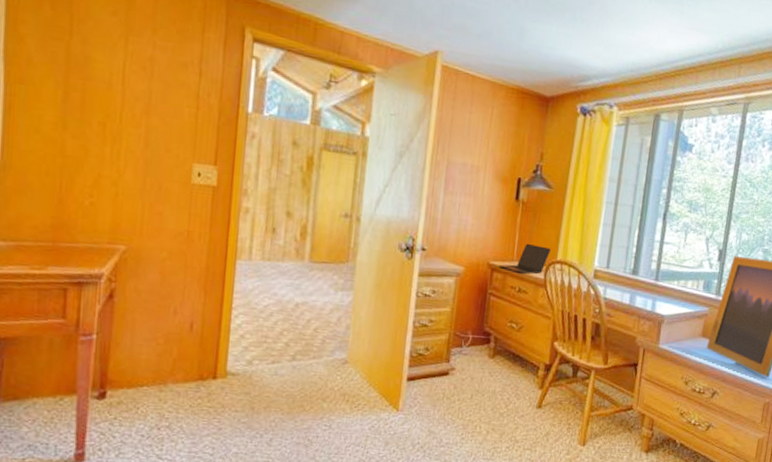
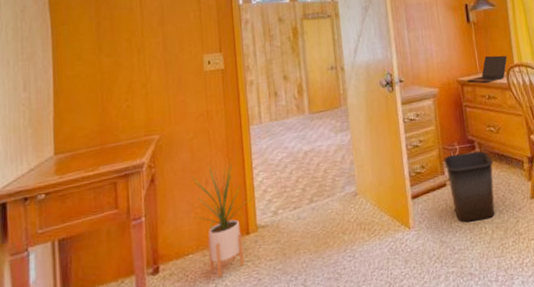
house plant: none [148,291,225,418] -> present [186,159,251,278]
waste bin: none [451,343,507,419] -> present [443,150,495,223]

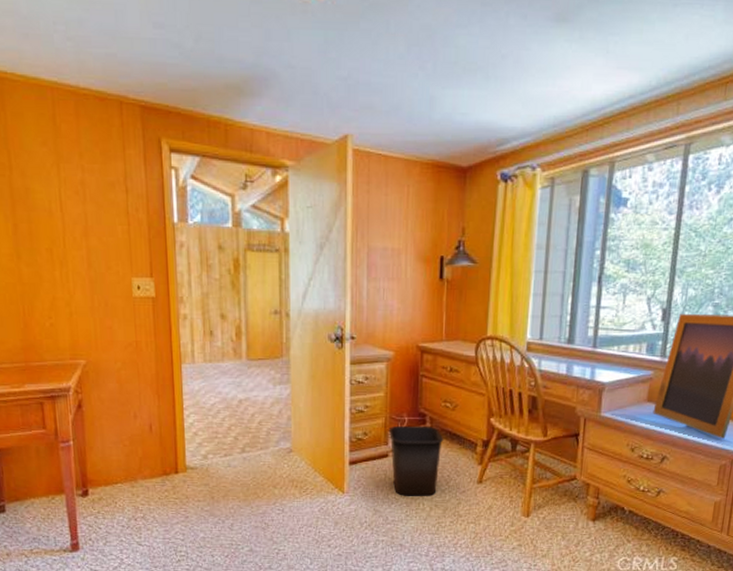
house plant: present [186,159,251,278] -> none [114,396,181,509]
laptop: present [466,55,507,83] -> none [428,322,480,353]

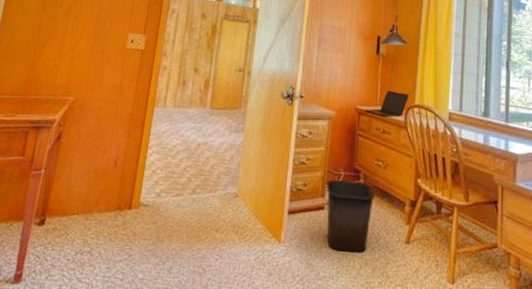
laptop: none [428,322,480,353] -> present [364,90,409,117]

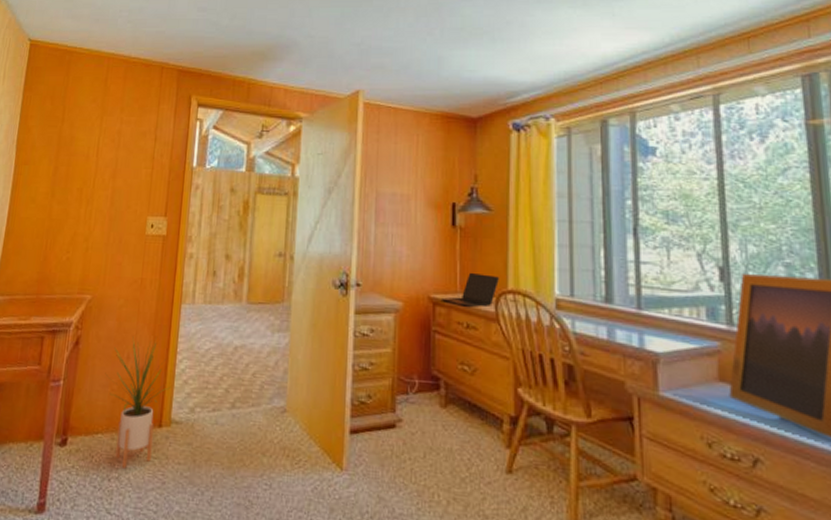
house plant: none [83,134,140,244] -> present [105,337,170,469]
waste bin: present [326,179,376,253] -> none [396,389,462,485]

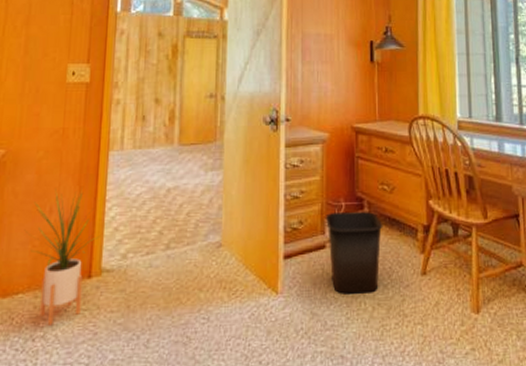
waste bin: none [396,389,462,485] -> present [325,211,383,294]
laptop: present [440,272,499,307] -> none [362,102,411,133]

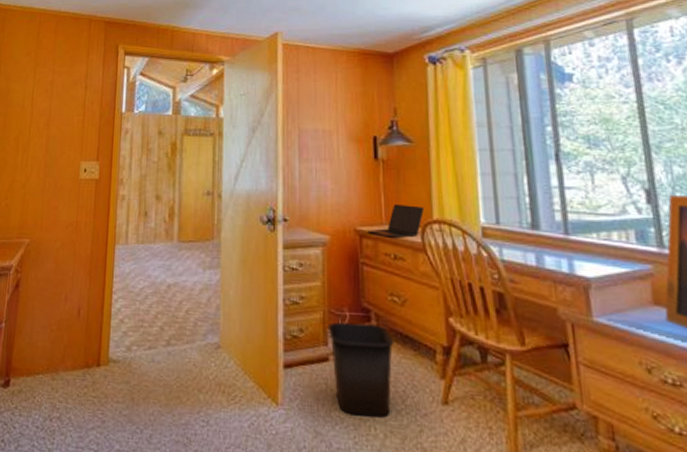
house plant: present [24,187,99,326] -> none [44,278,107,408]
laptop: none [362,102,411,133] -> present [367,203,424,238]

